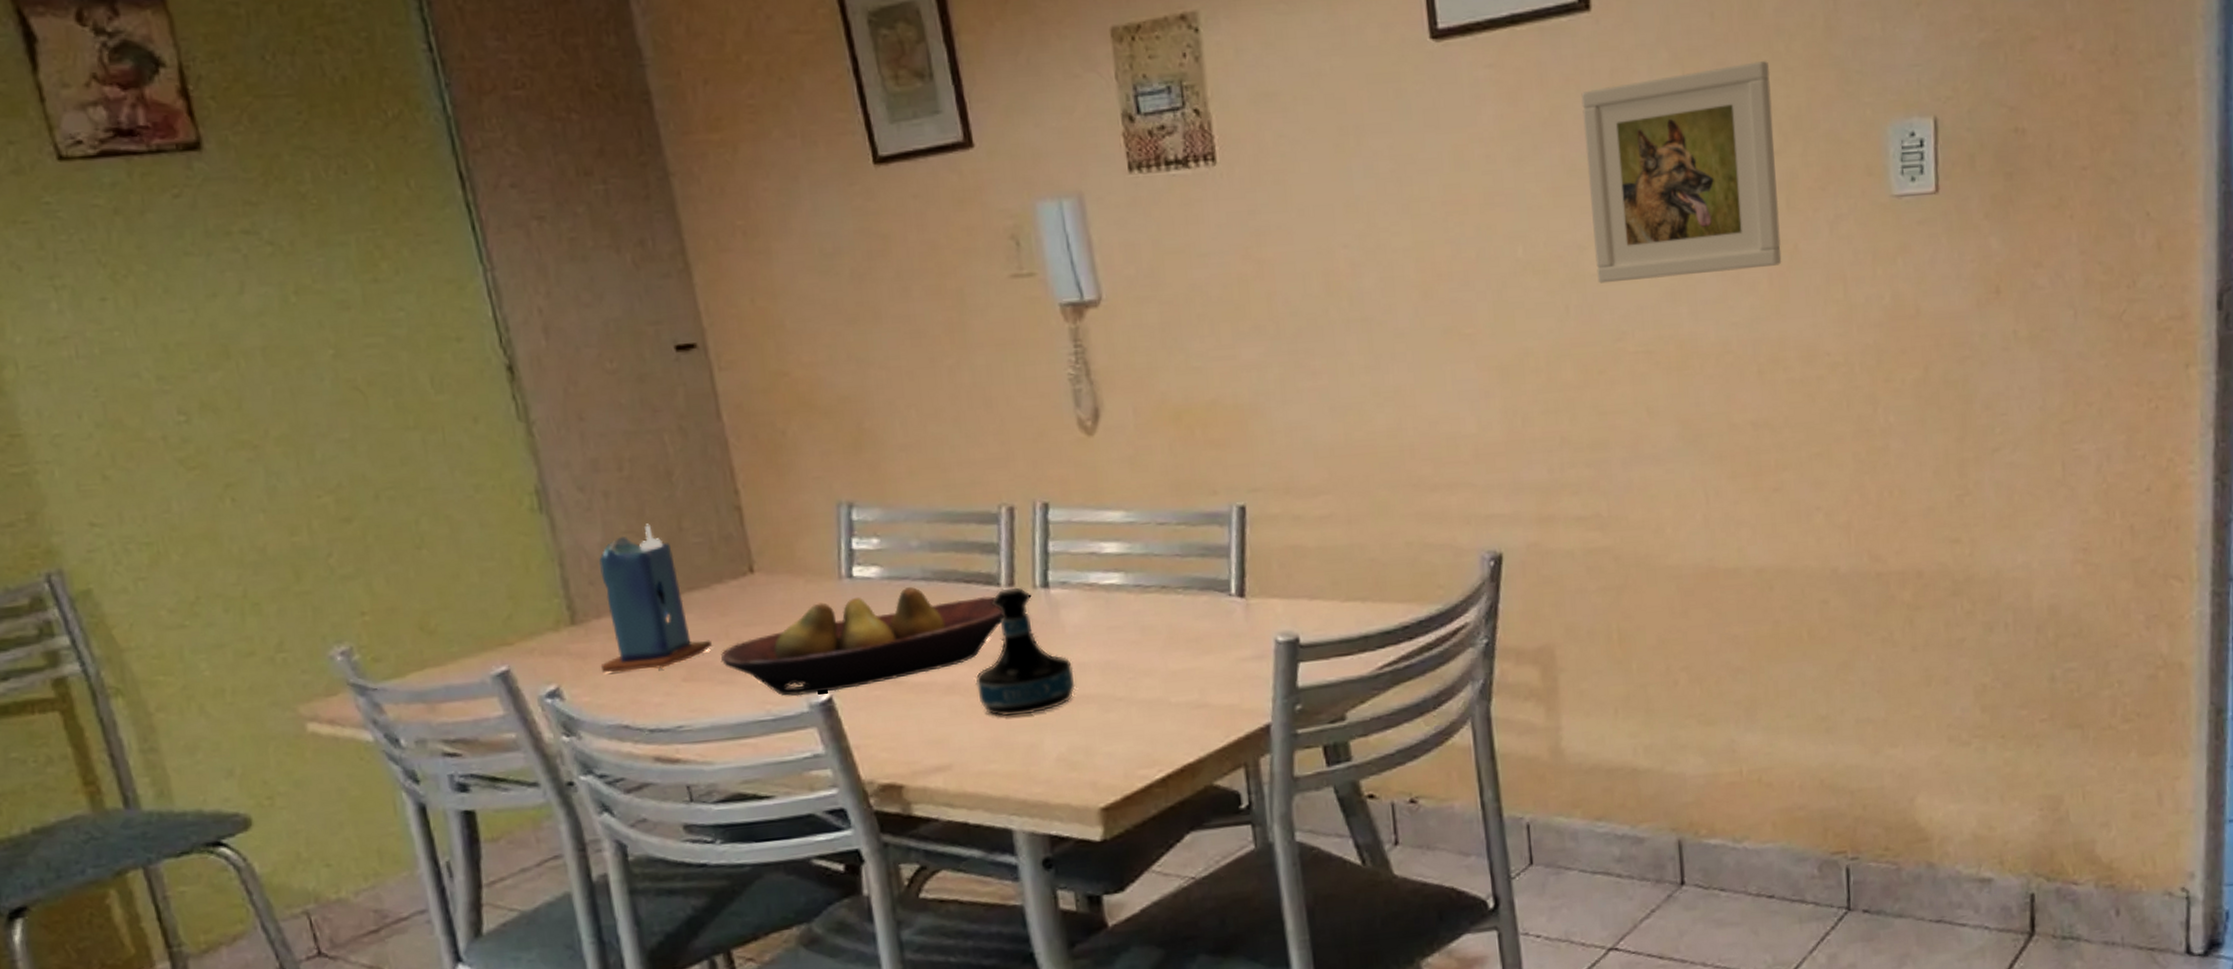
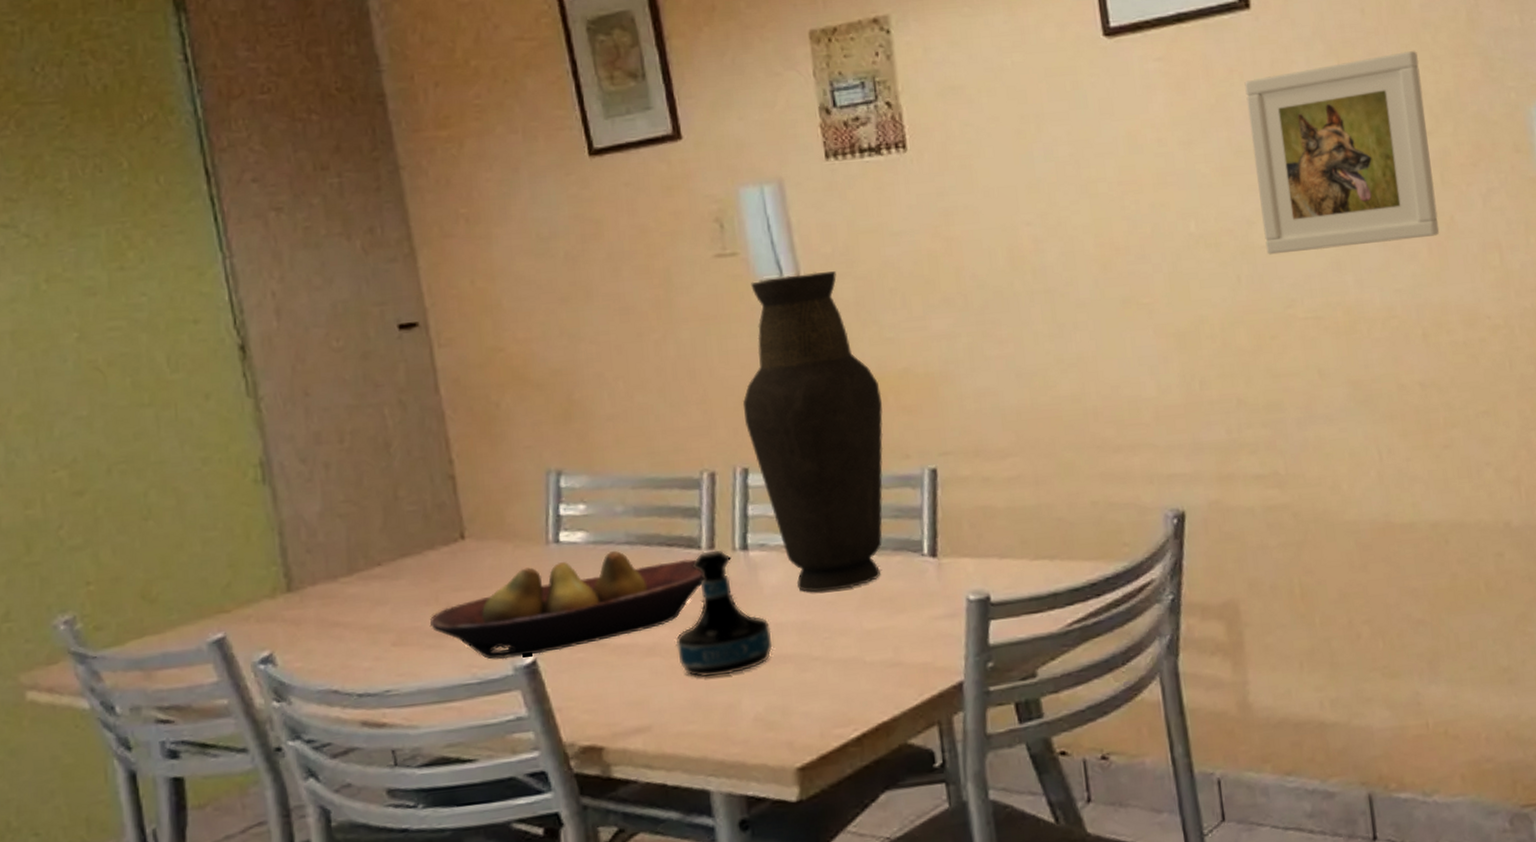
candle: present [598,523,713,674] -> none [313,493,423,639]
vase: none [1041,295,1190,632] -> present [742,271,883,592]

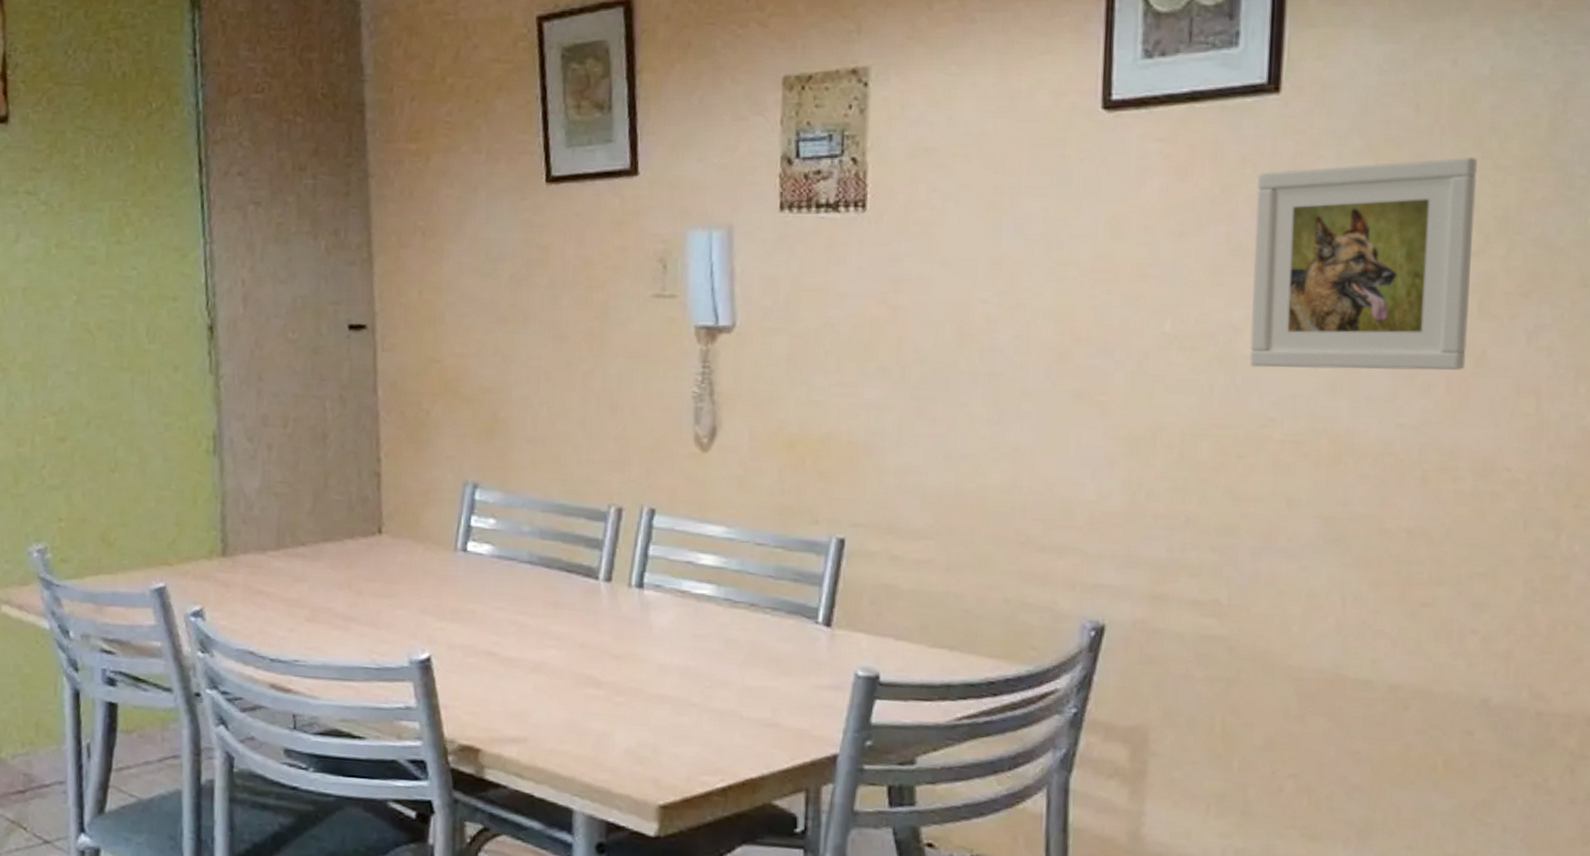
fruit bowl: present [430,550,705,660] -> none [341,567,598,652]
tequila bottle: present [675,550,773,677] -> none [561,582,654,704]
vase: present [742,271,883,592] -> none [659,324,800,643]

